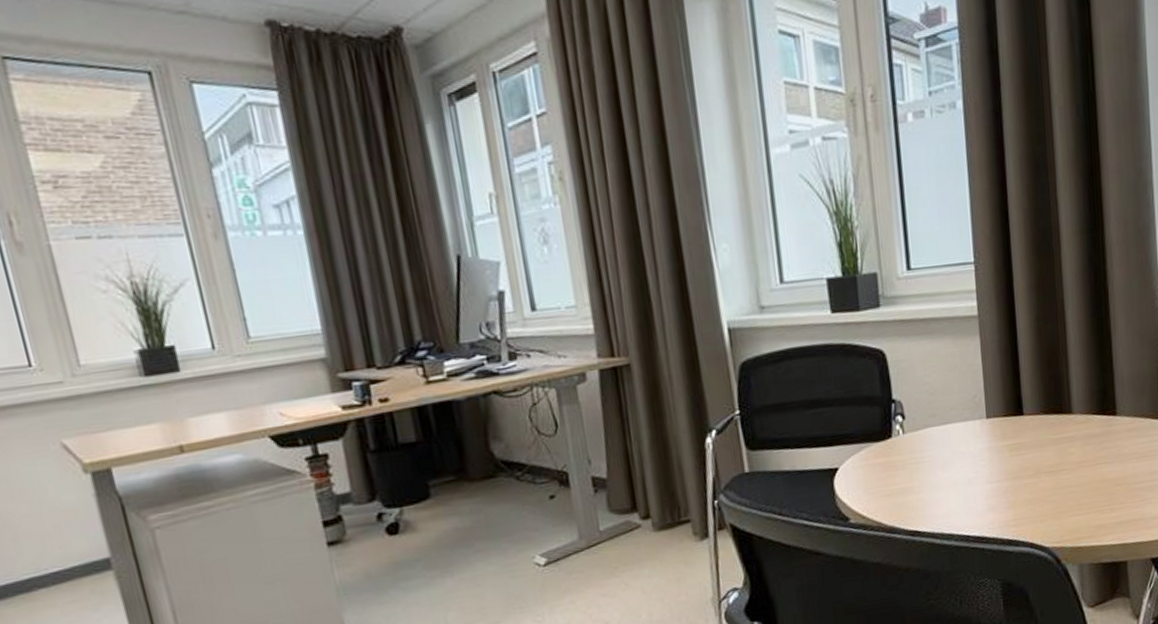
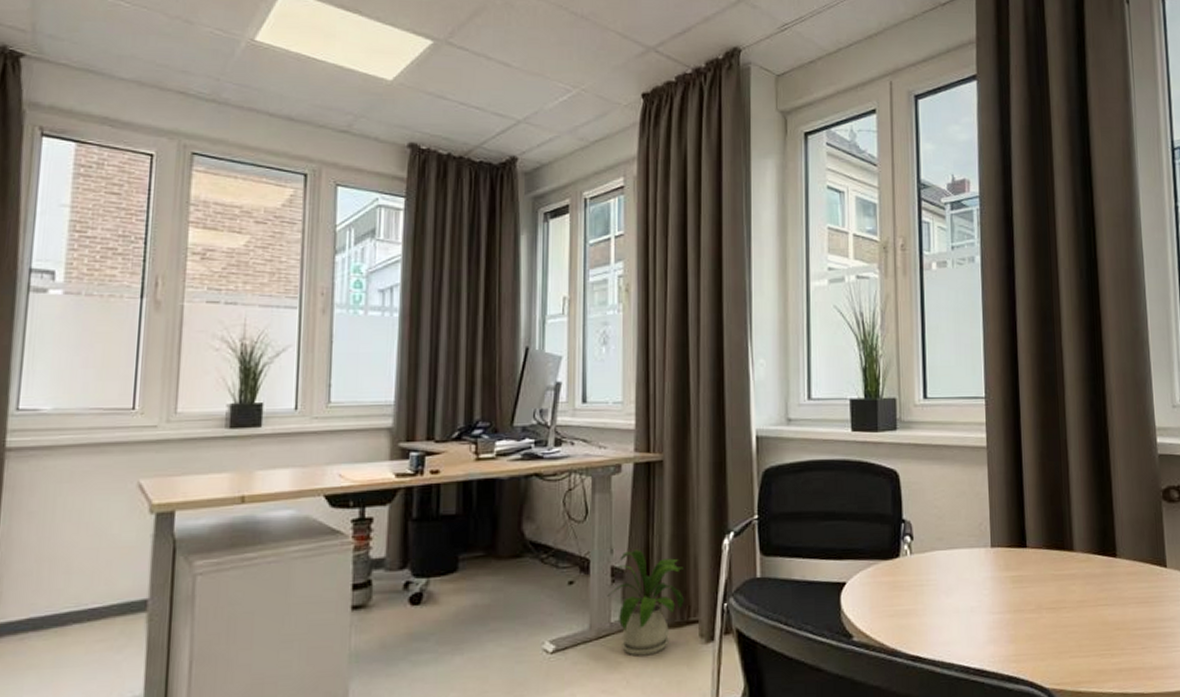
house plant: none [592,457,673,560] -> present [607,549,684,656]

